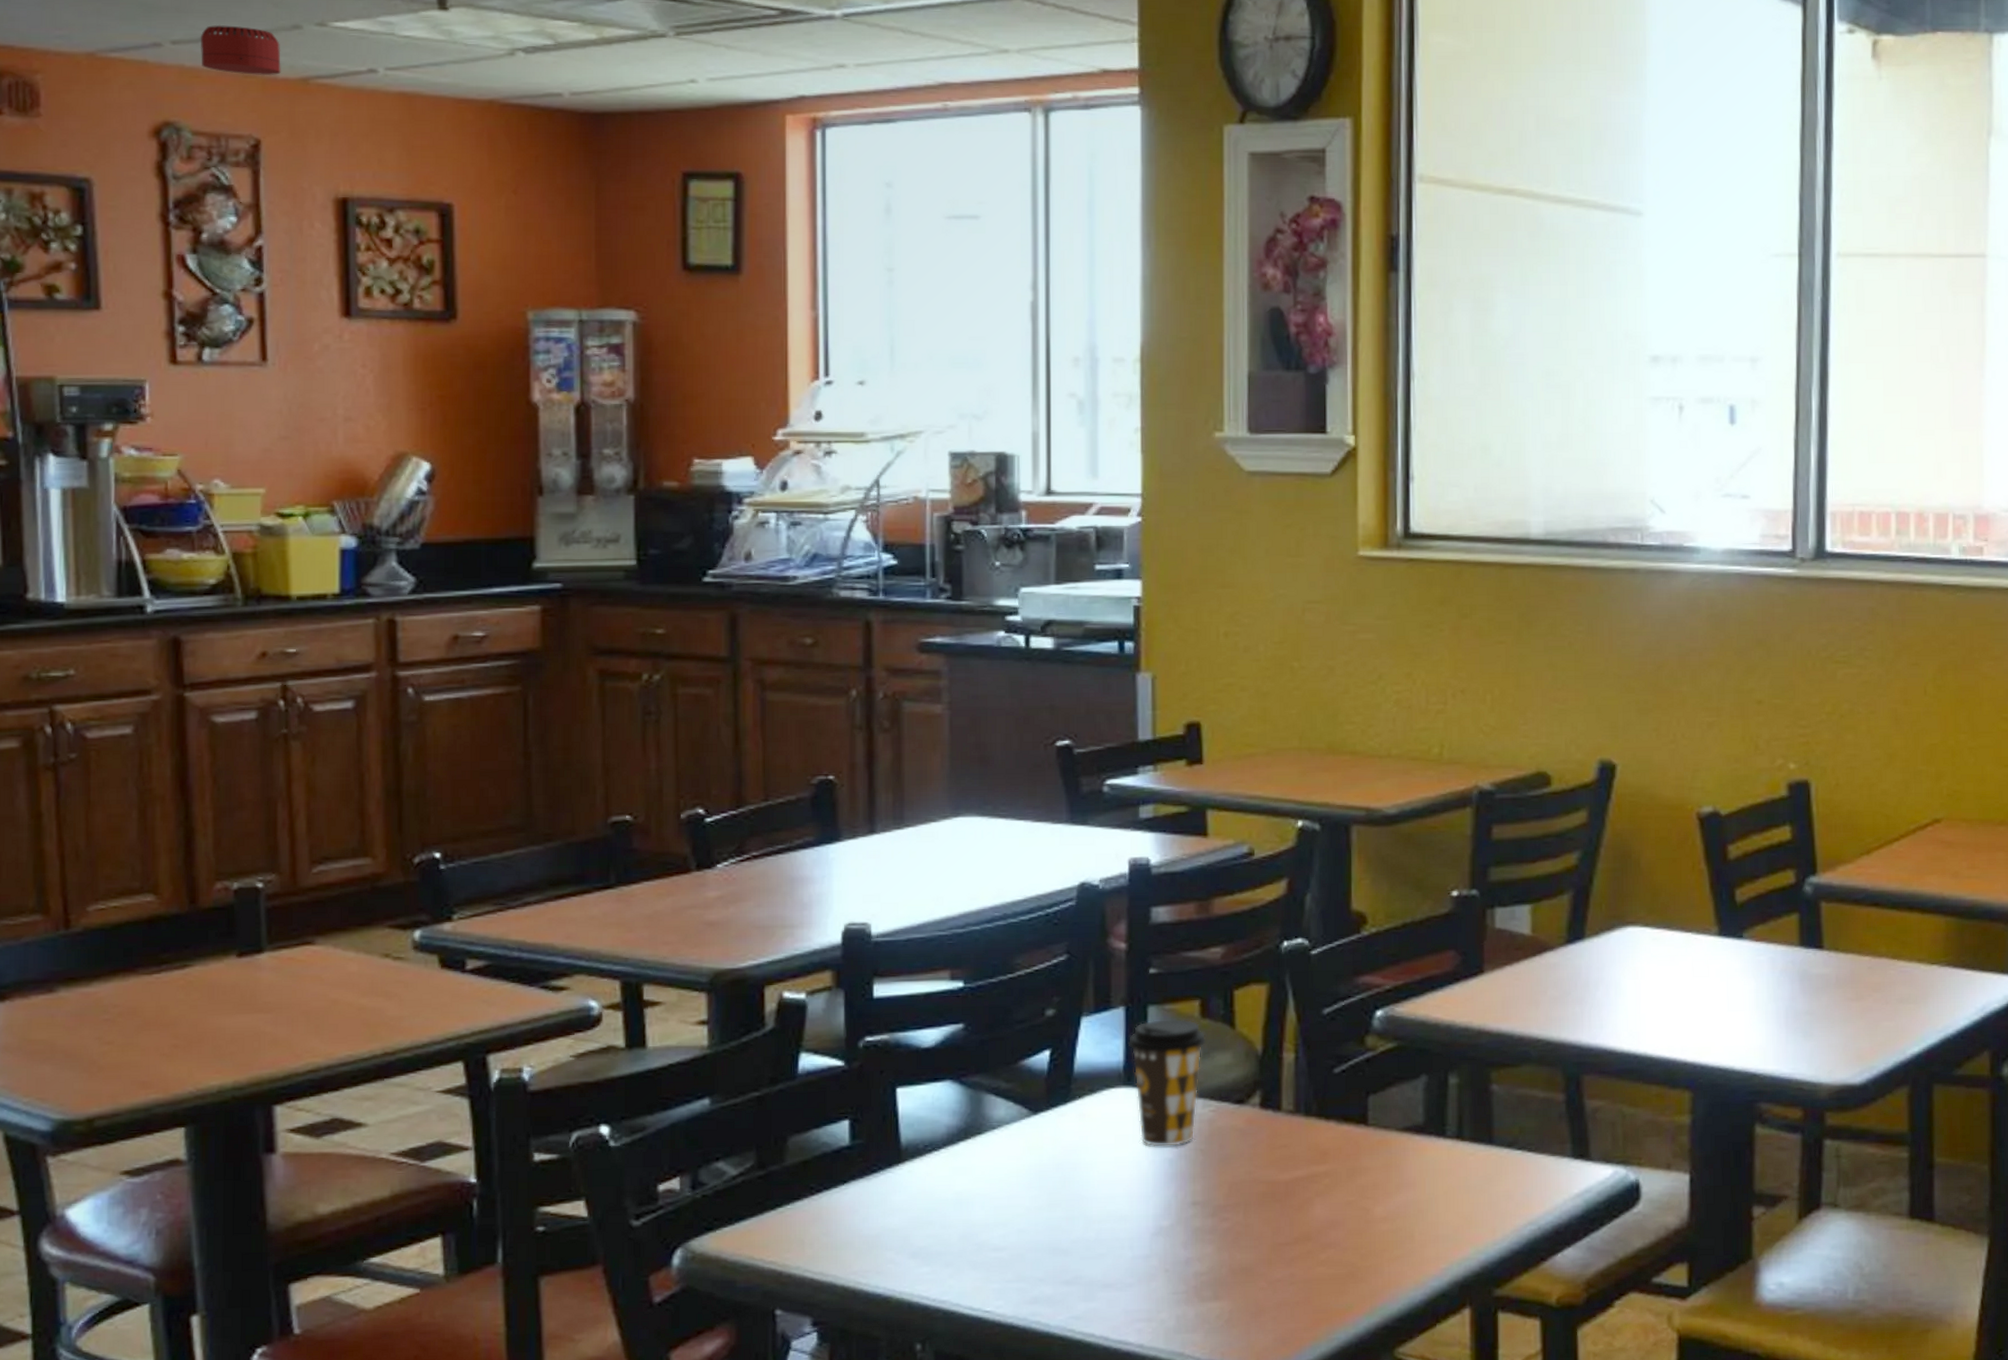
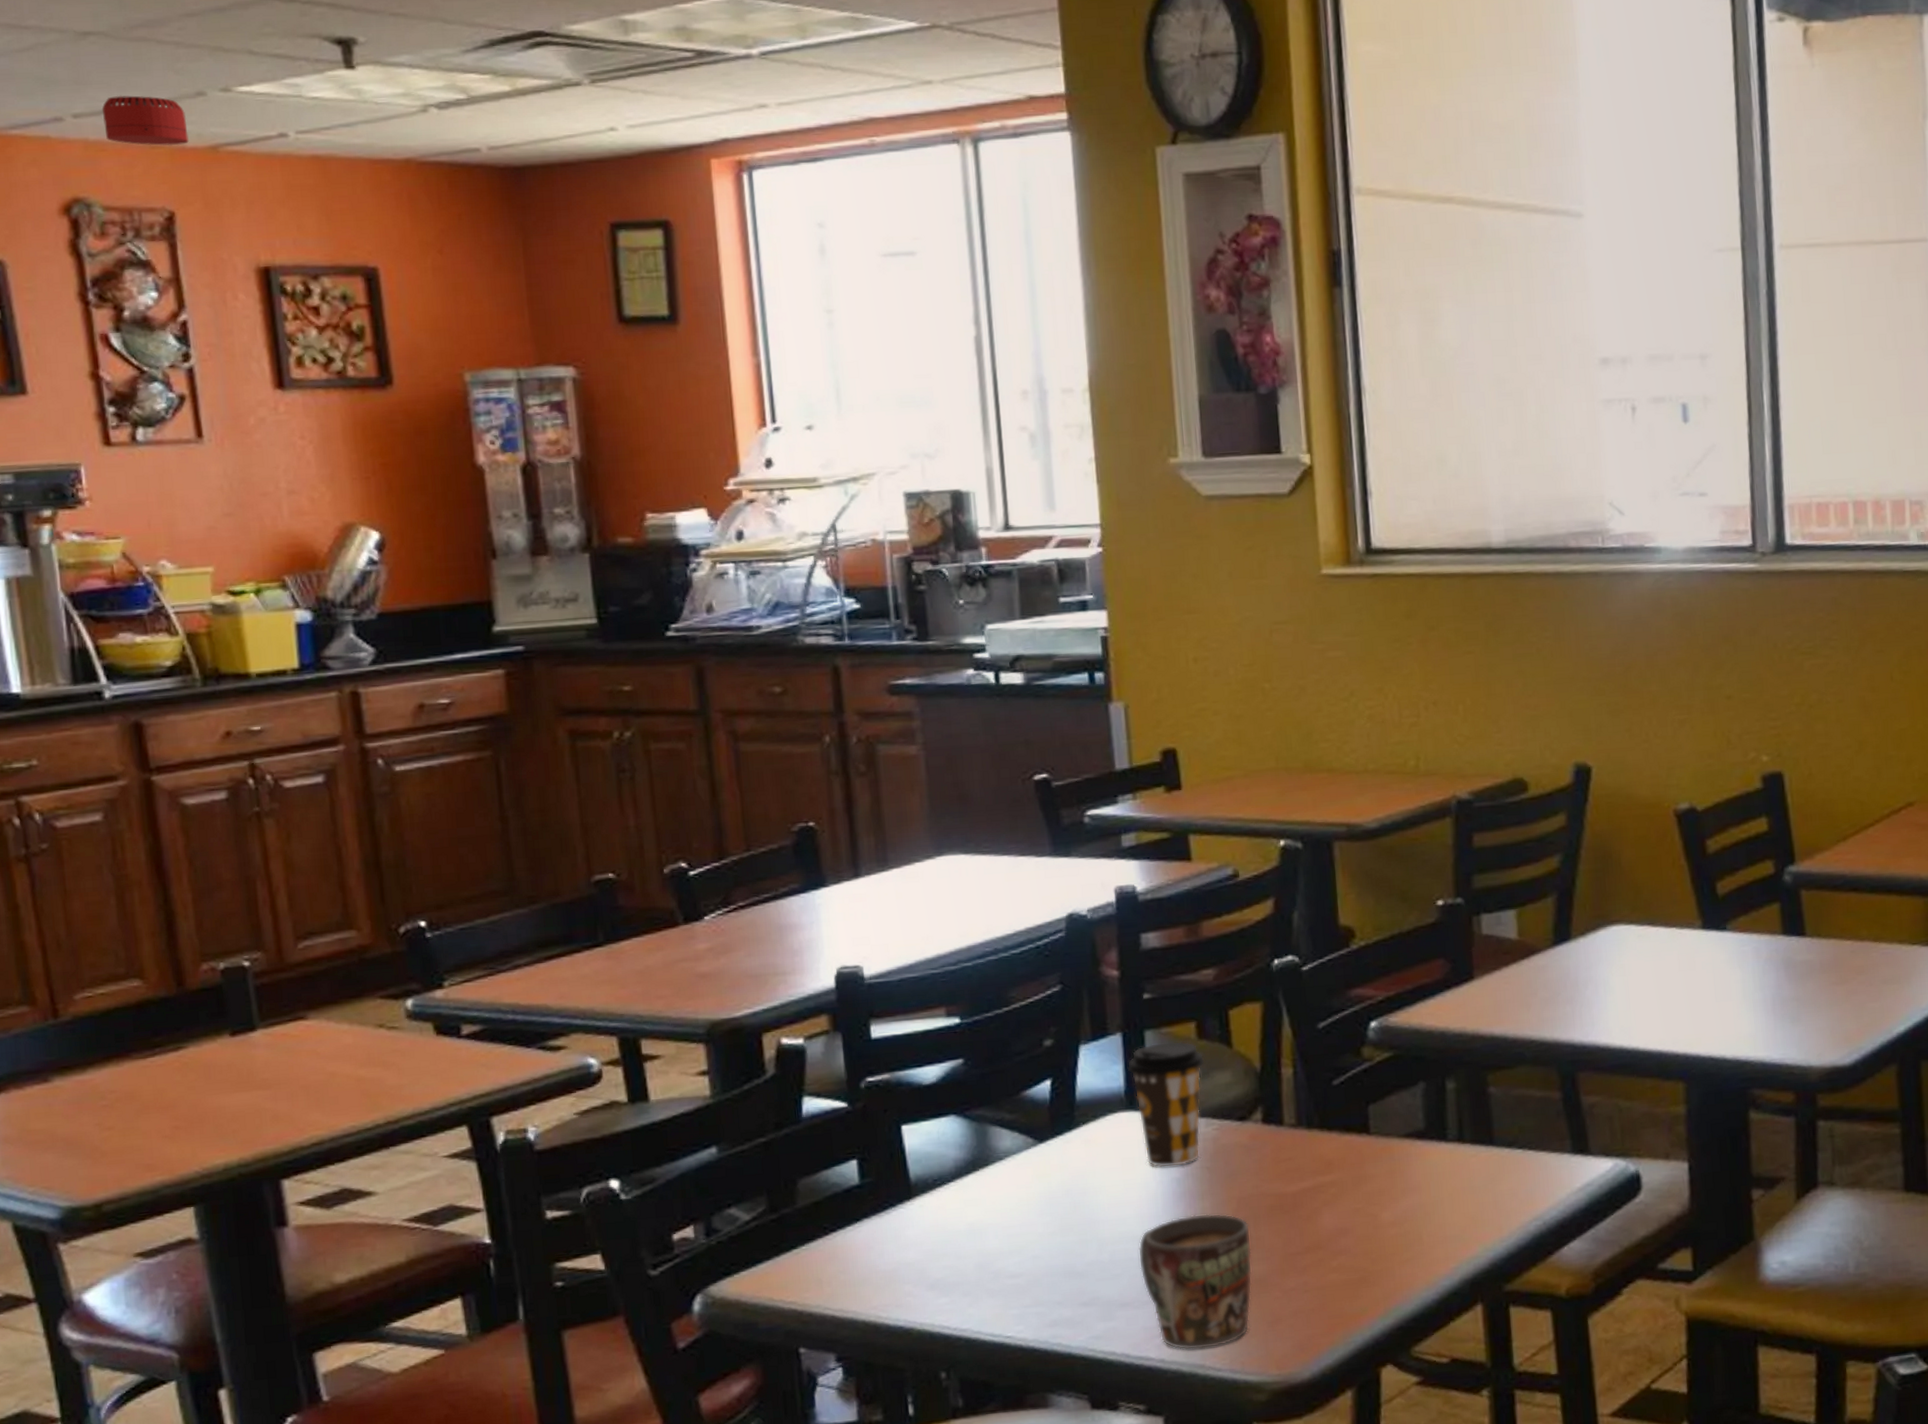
mug: none [1124,1197,1240,1337] -> present [1138,1213,1253,1351]

